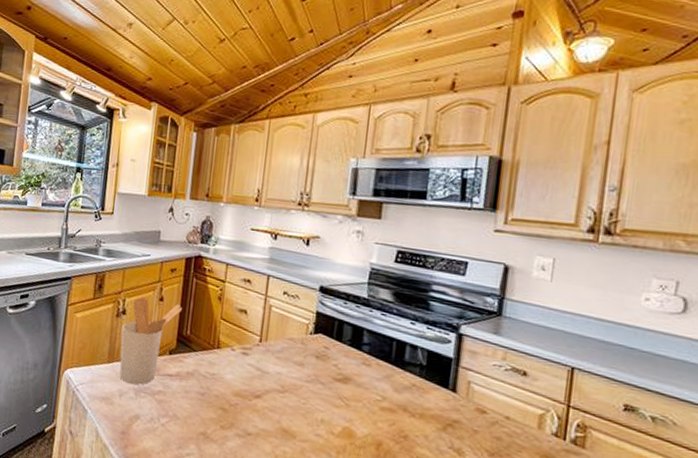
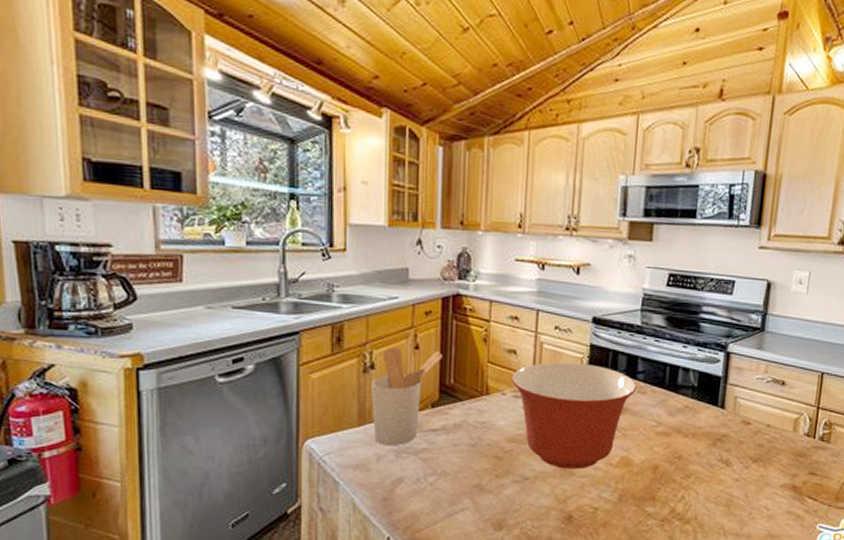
mixing bowl: none [240,324,362,434] -> present [511,362,637,470]

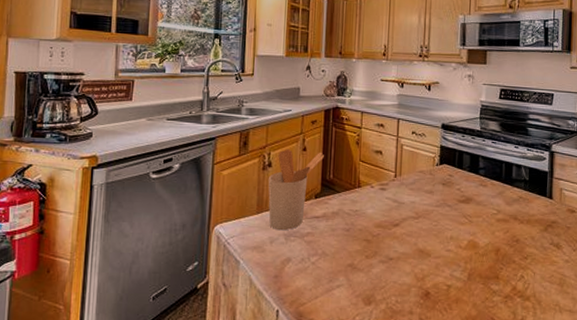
mixing bowl: present [511,362,637,470] -> none [378,160,479,251]

